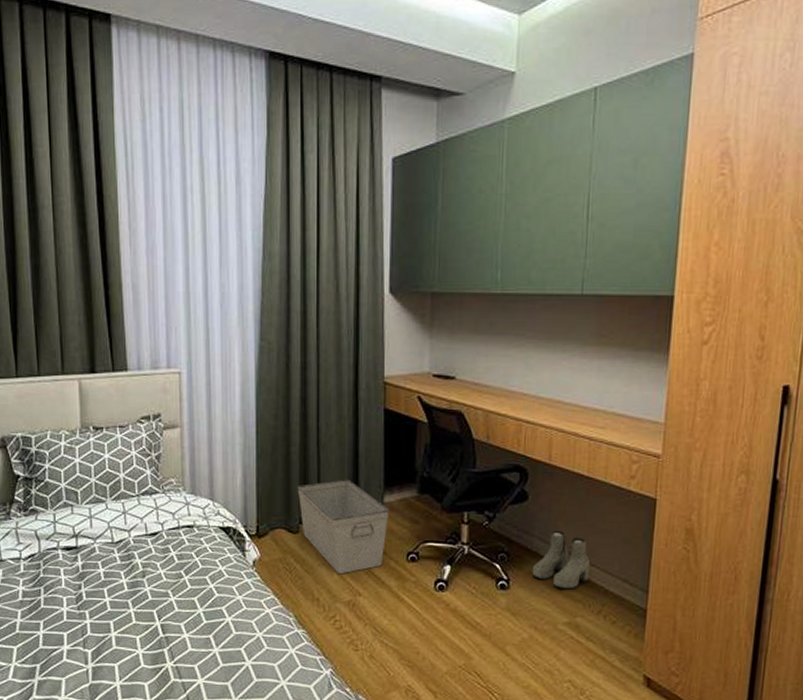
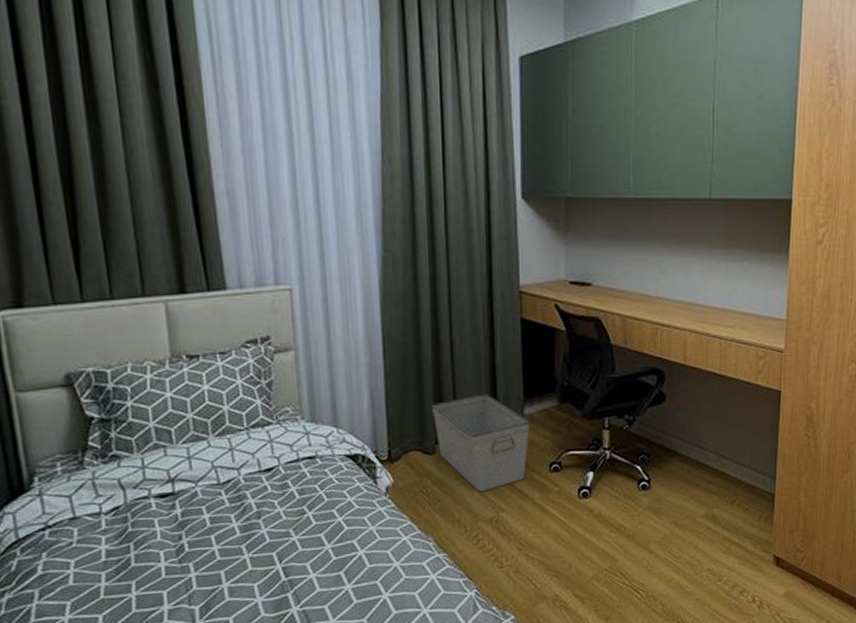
boots: present [532,530,590,590] -> none [671,427,723,484]

